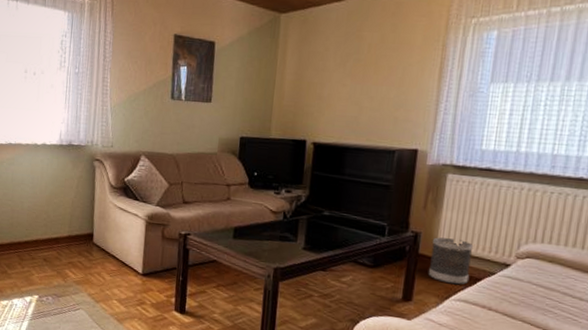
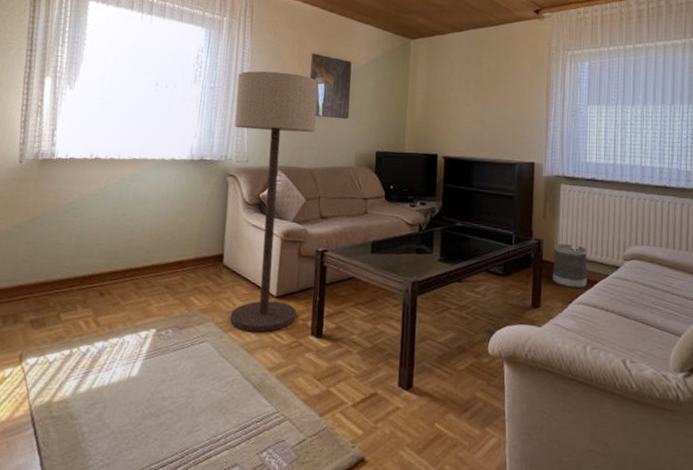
floor lamp: none [99,54,181,305] -> present [230,71,318,333]

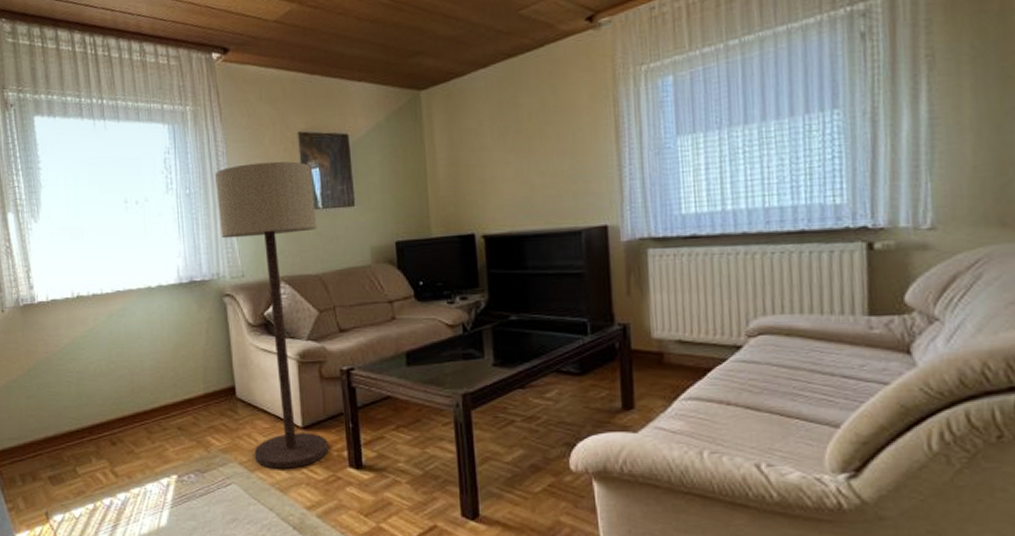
wastebasket: present [552,243,588,289] -> none [646,325,697,381]

